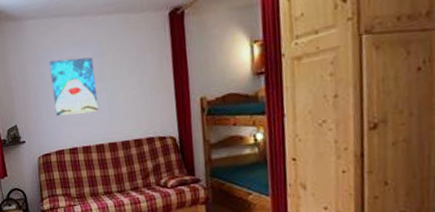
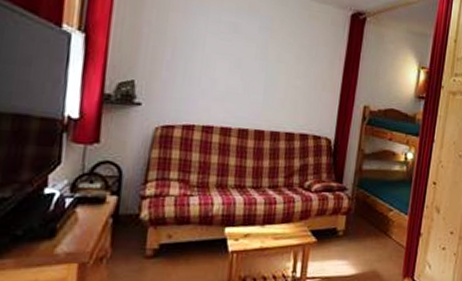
wall art: present [49,57,98,117] -> none [194,18,260,91]

